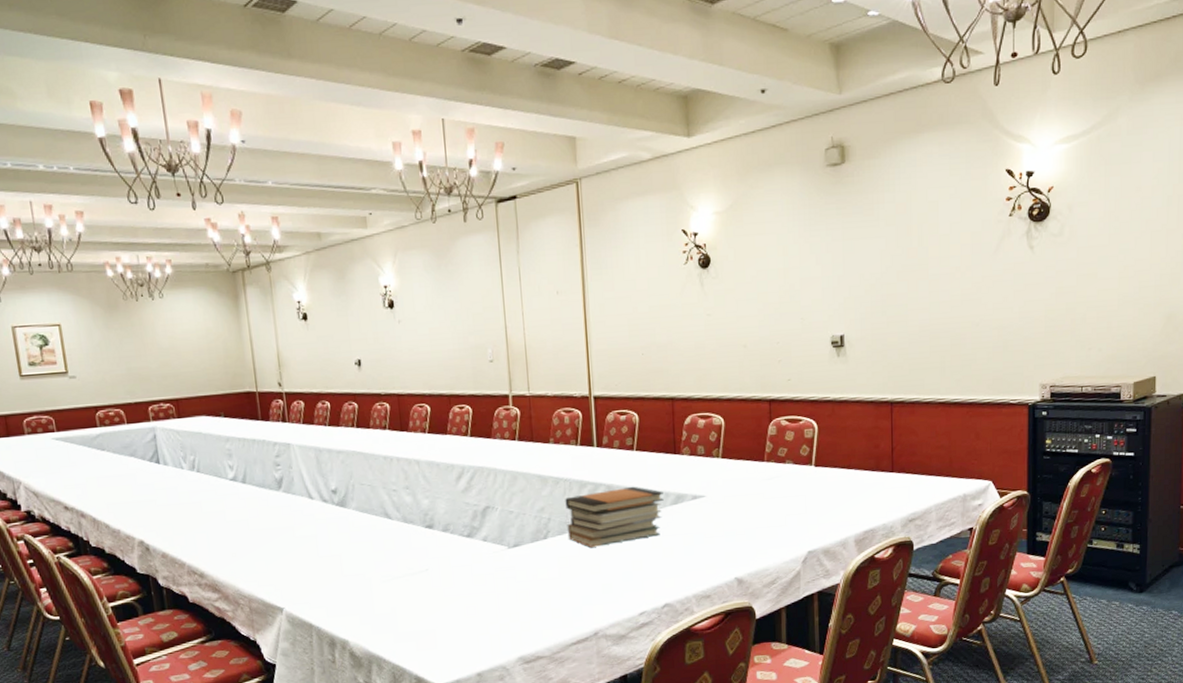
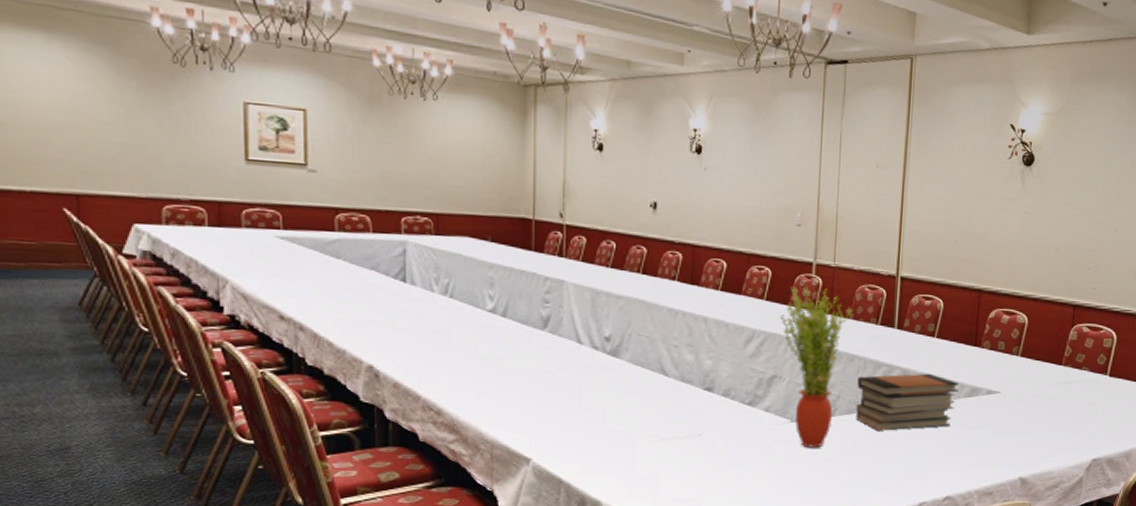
potted plant: none [485,417,552,571] -> present [780,285,853,448]

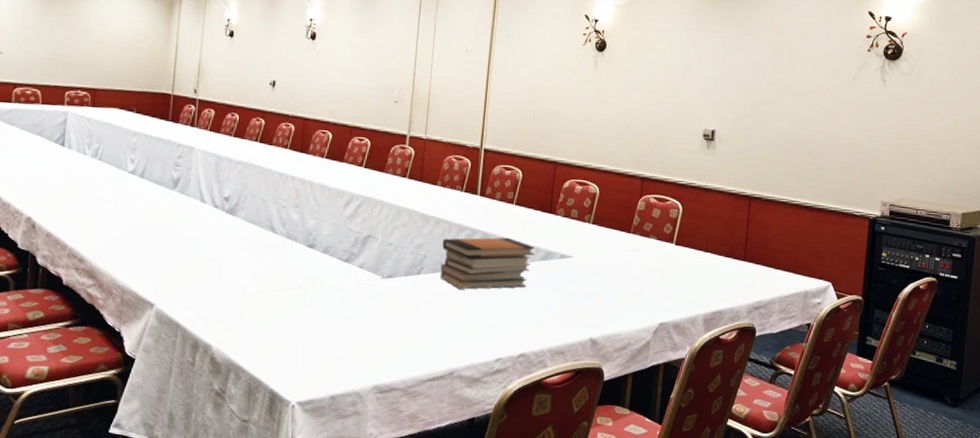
potted plant: present [780,285,853,448] -> none [376,154,441,303]

